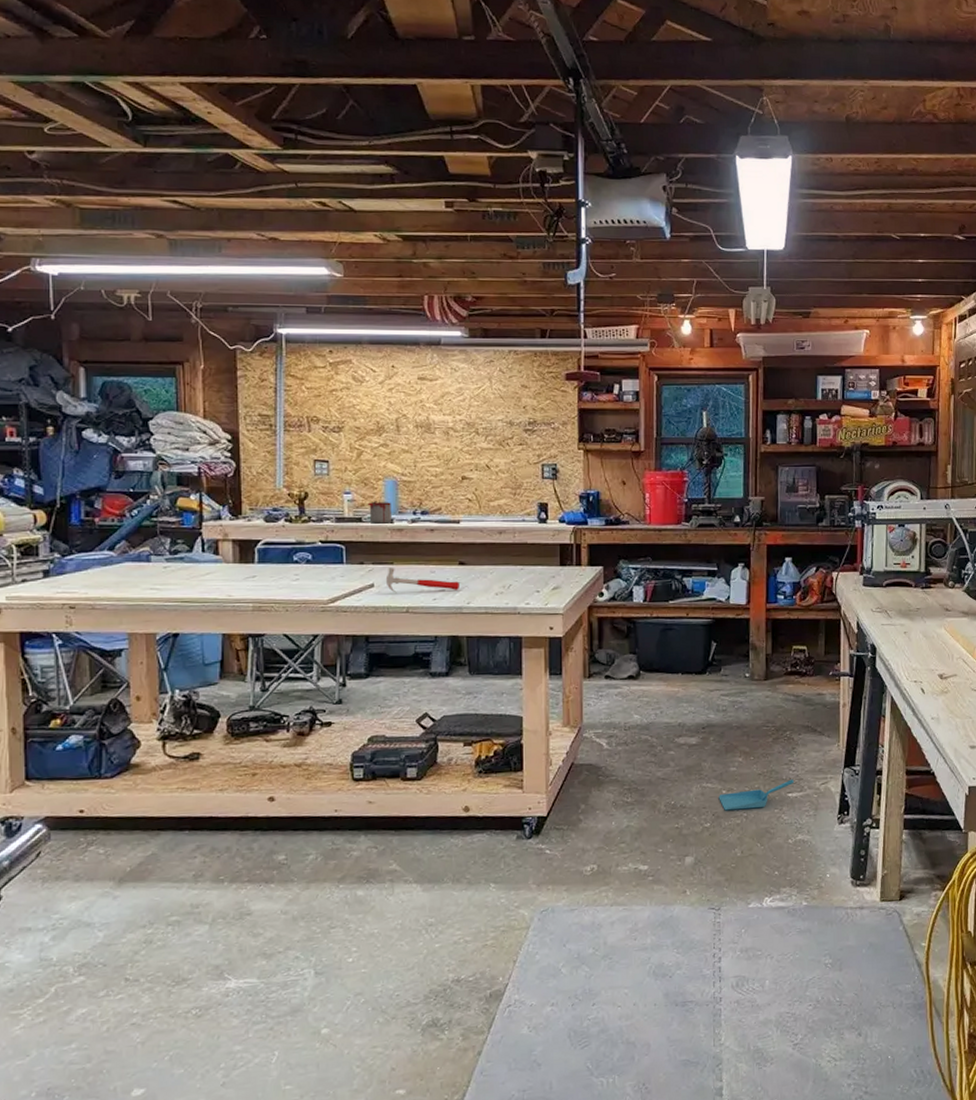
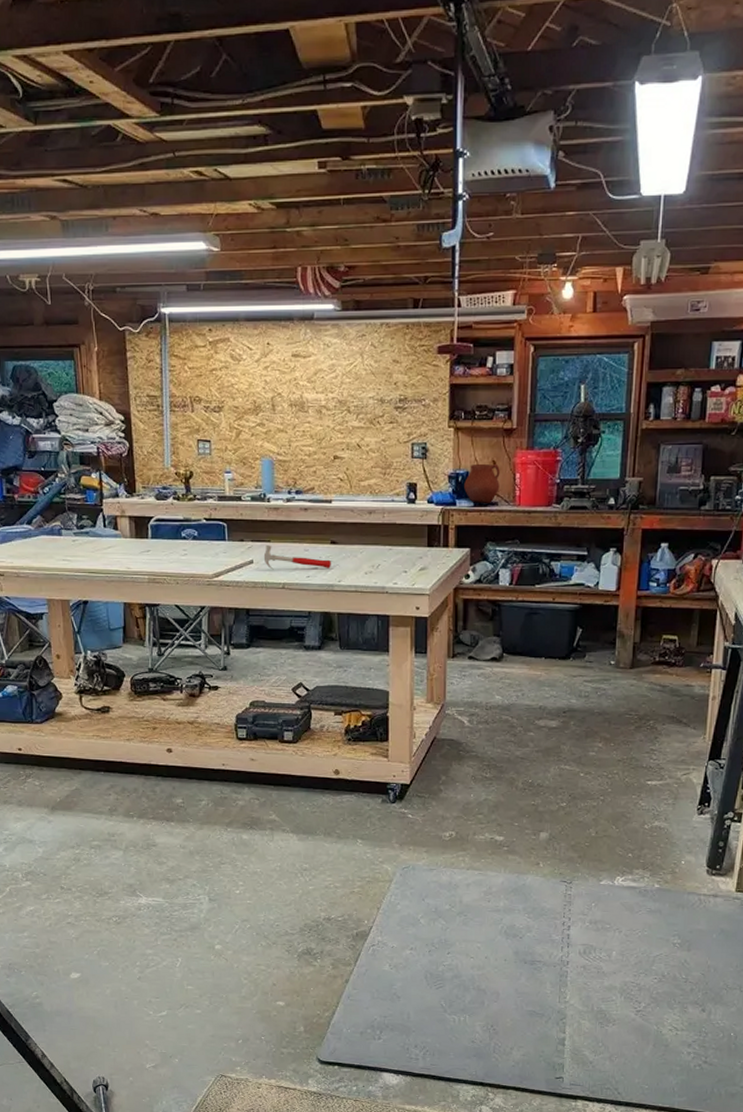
paint can: present [367,501,392,525] -> none [246,480,268,504]
jug: none [595,483,630,523] -> present [464,463,500,505]
dustpan: present [718,779,794,811] -> none [576,768,654,793]

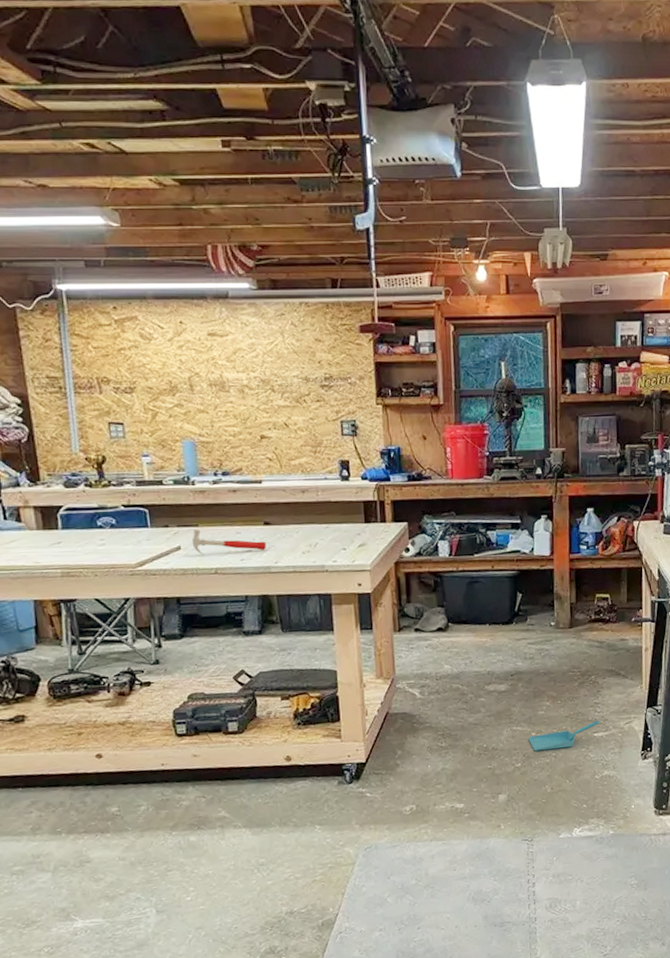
jug: present [464,463,500,505] -> none [396,438,432,479]
dustpan: none [576,768,654,793] -> present [528,720,599,752]

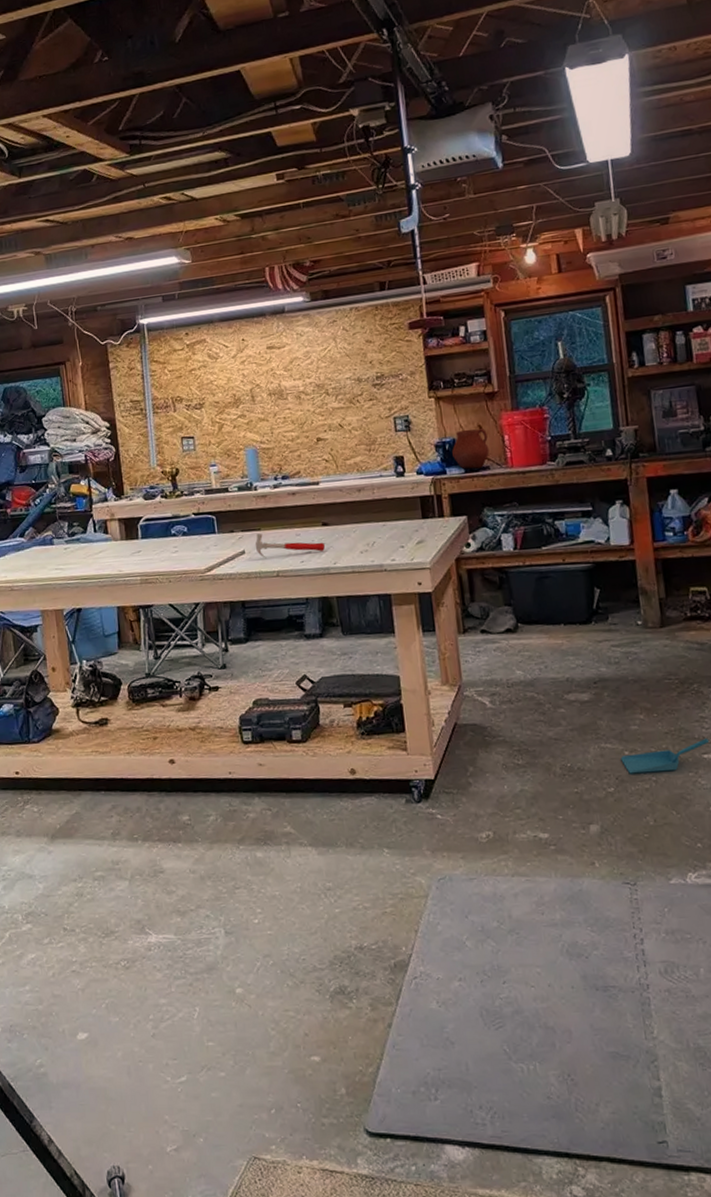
jug: none [396,438,432,479] -> present [452,427,490,470]

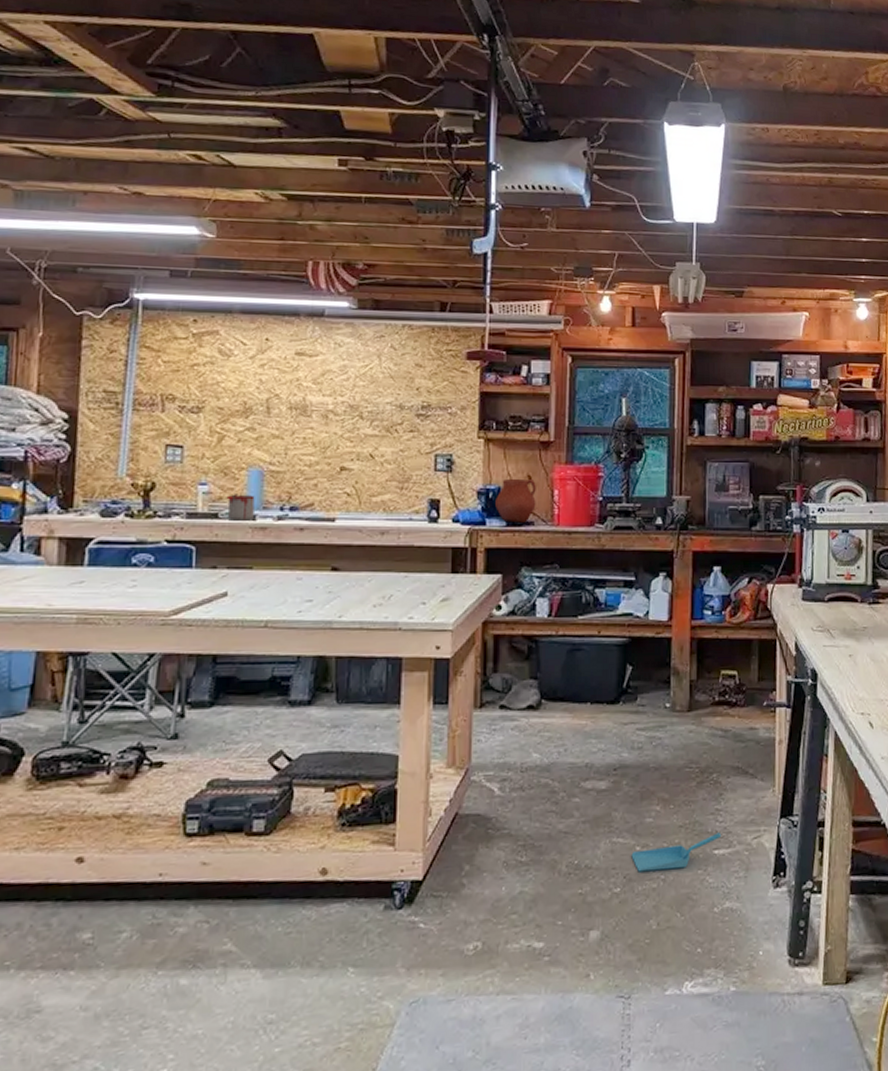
paint can: none [232,470,256,494] -> present [226,494,255,522]
hammer: present [255,533,325,559] -> none [241,573,330,604]

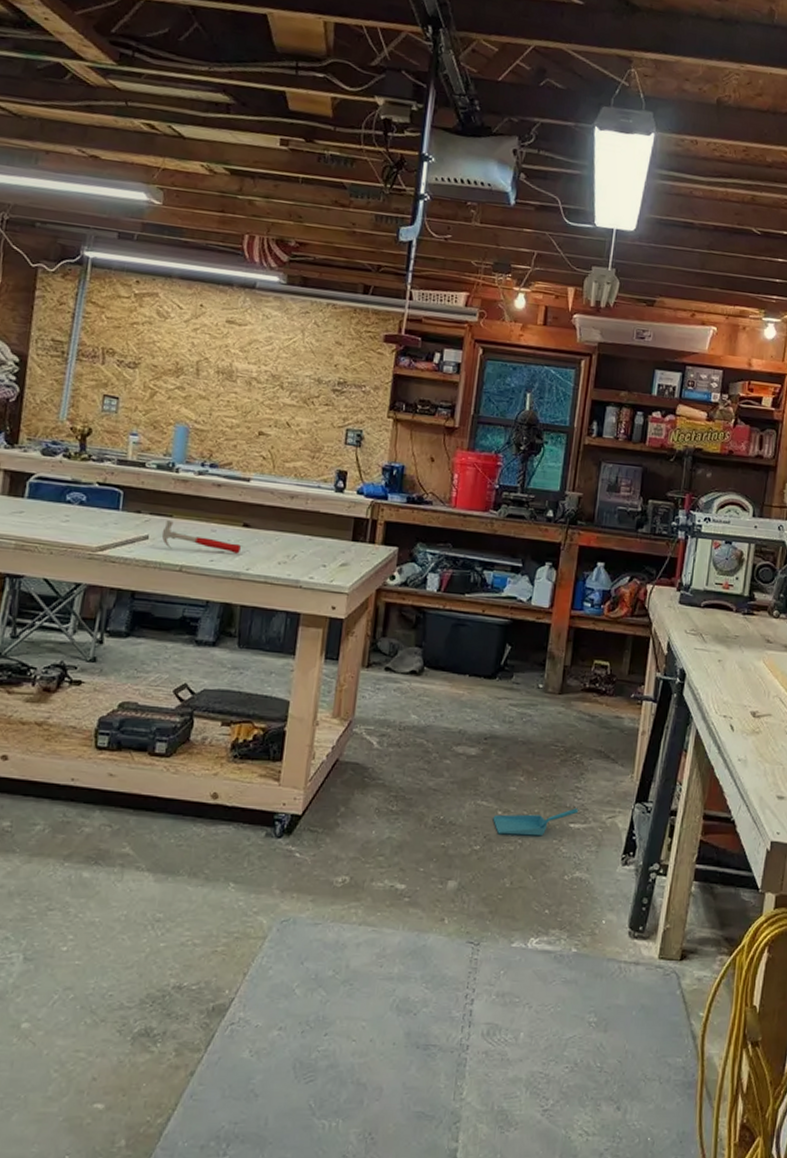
paint can: present [226,494,255,522] -> none [153,446,180,474]
hammer: none [241,573,330,604] -> present [161,520,241,554]
jug: present [495,478,536,524] -> none [398,458,438,502]

